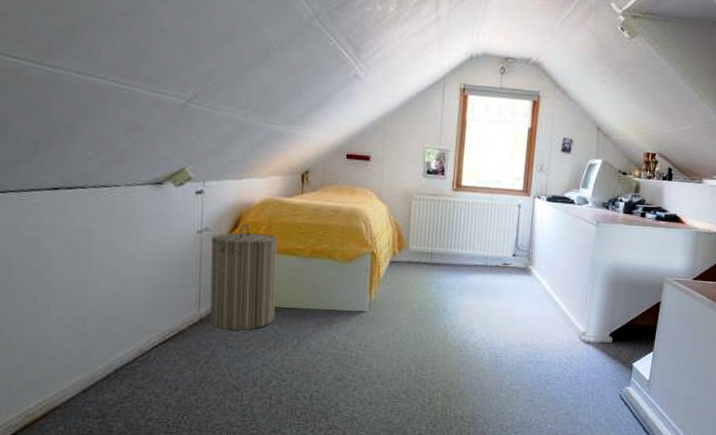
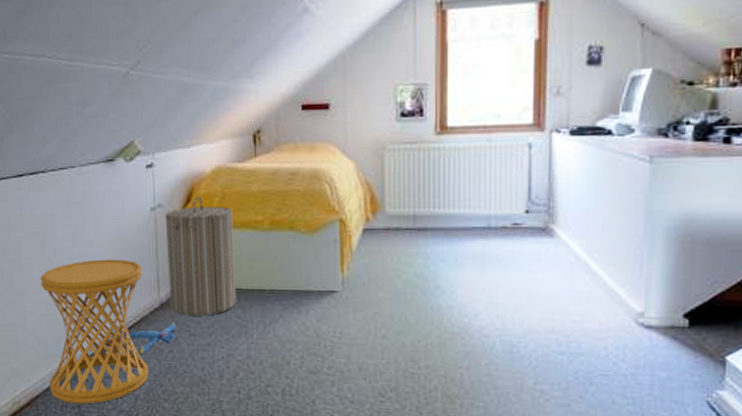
side table: none [69,275,183,414] -> present [40,259,149,405]
plush toy: none [147,336,215,365] -> present [113,322,176,354]

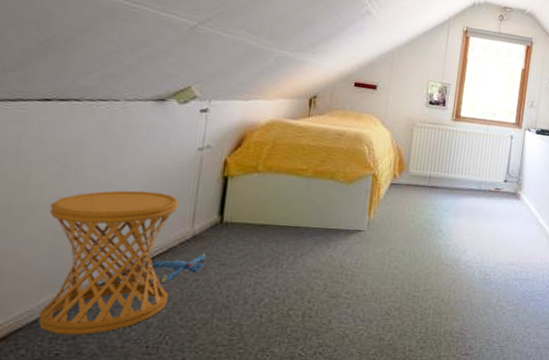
laundry hamper: present [164,195,237,316] -> none [203,142,281,248]

